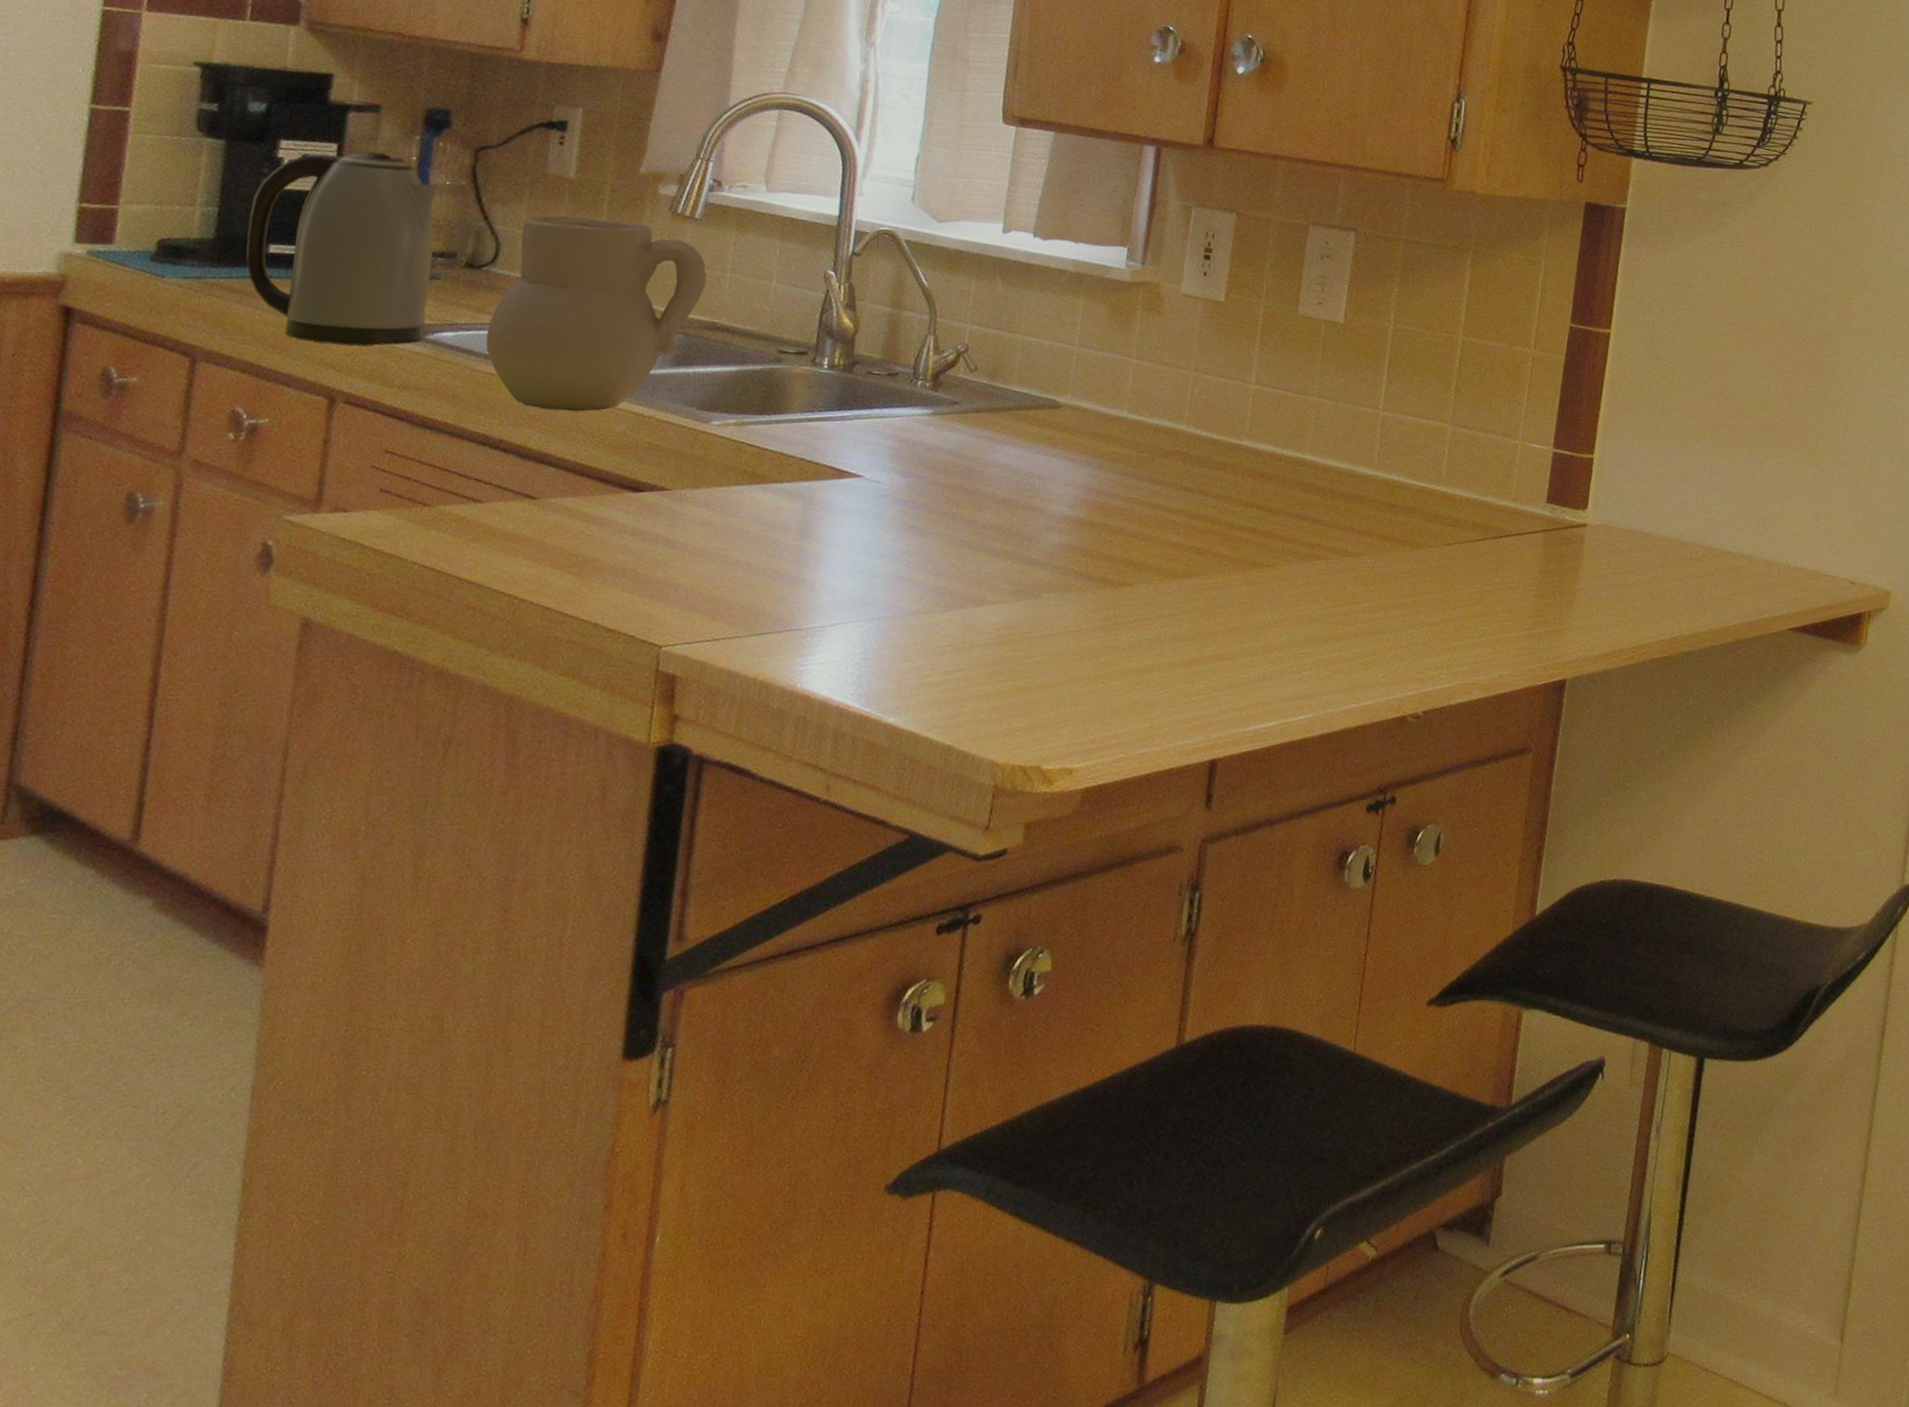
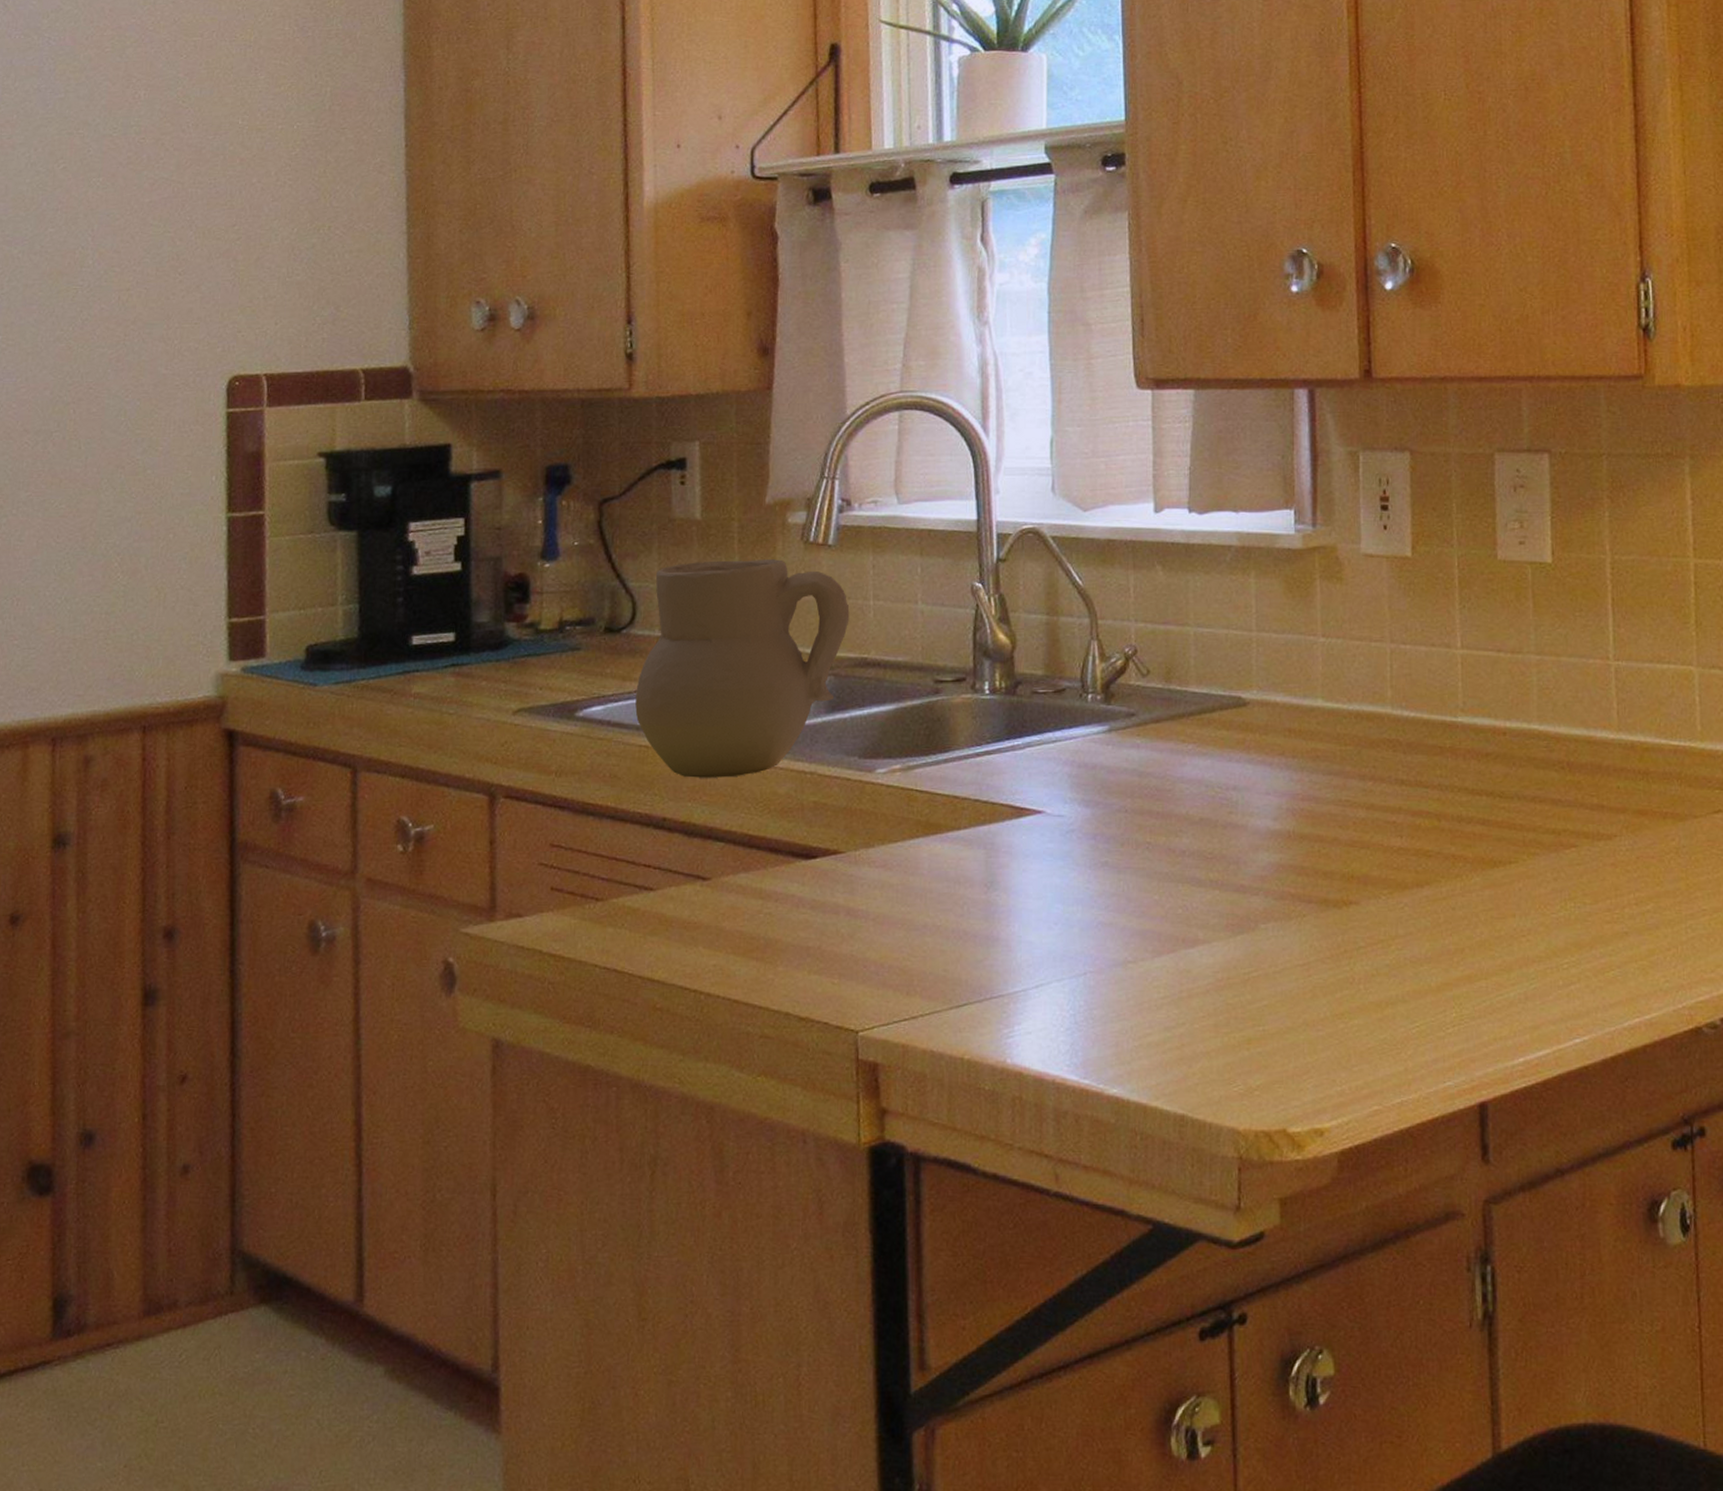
kettle: present [246,151,439,346] -> none [389,521,573,734]

